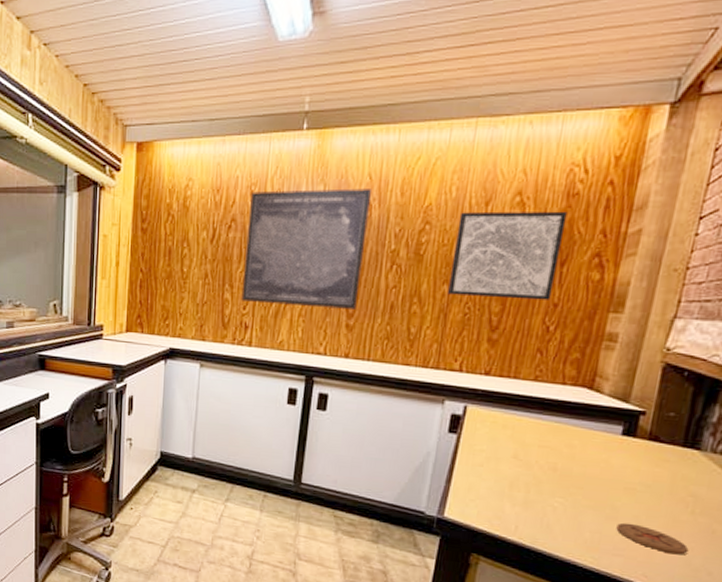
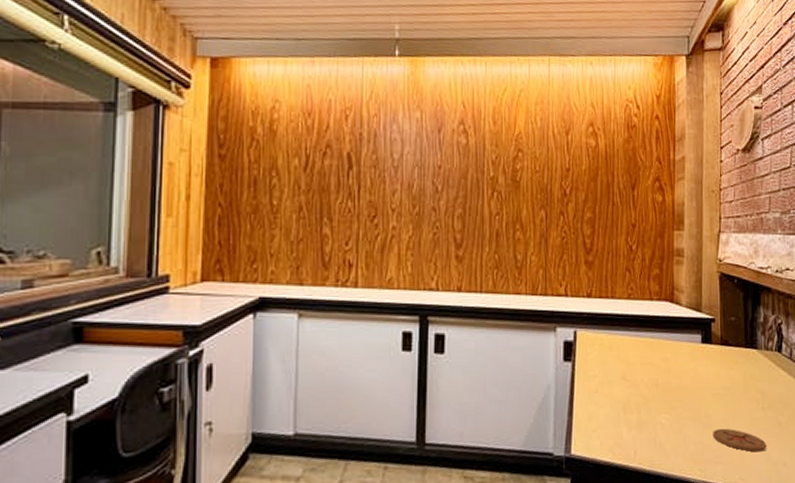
wall art: present [241,188,373,309] -> none [342,116,467,239]
wall art: present [448,211,568,300] -> none [545,140,630,221]

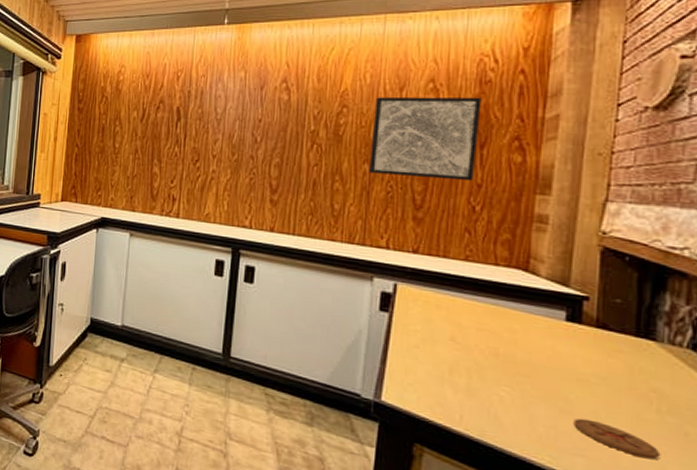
wall art: none [545,140,630,221] -> present [369,96,482,181]

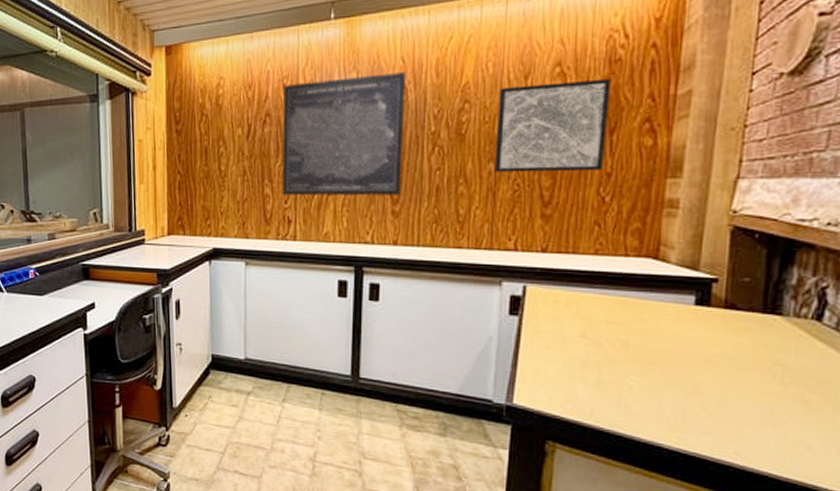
wall art: none [169,75,290,185] -> present [282,72,407,196]
coaster: present [573,418,661,460] -> none [700,398,783,429]

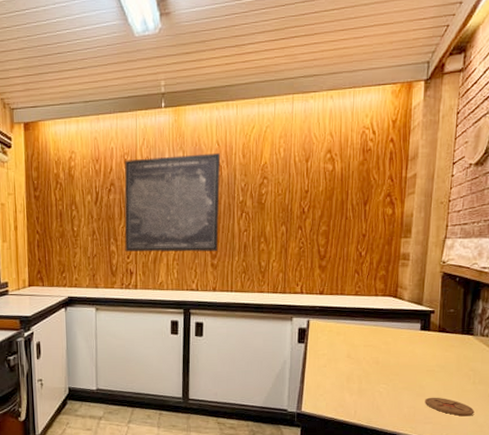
wall art: present [495,78,611,172] -> none [286,163,364,233]
coaster: none [700,398,783,429] -> present [425,397,475,417]

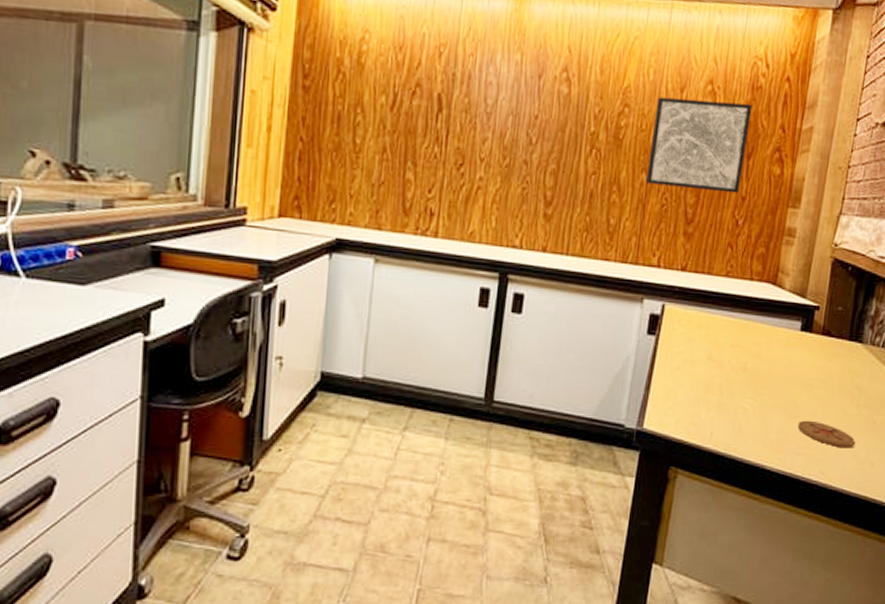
wall art: present [124,153,221,252] -> none [426,53,572,197]
wall art: none [286,163,364,233] -> present [646,97,753,194]

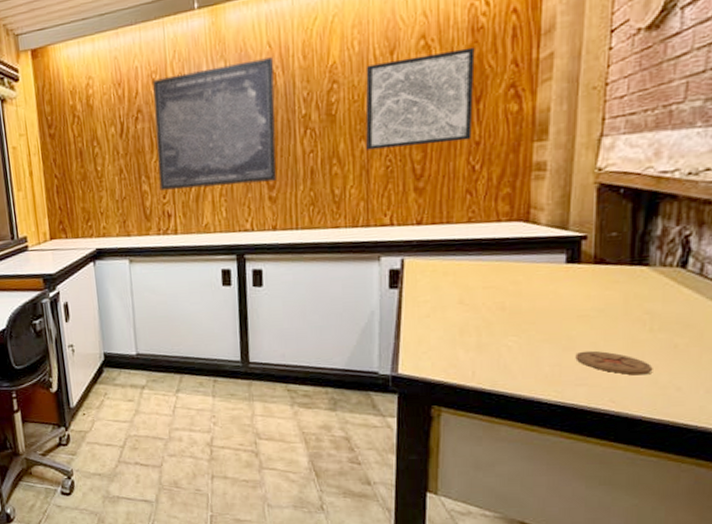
wall art: none [426,53,572,197] -> present [153,57,277,191]

